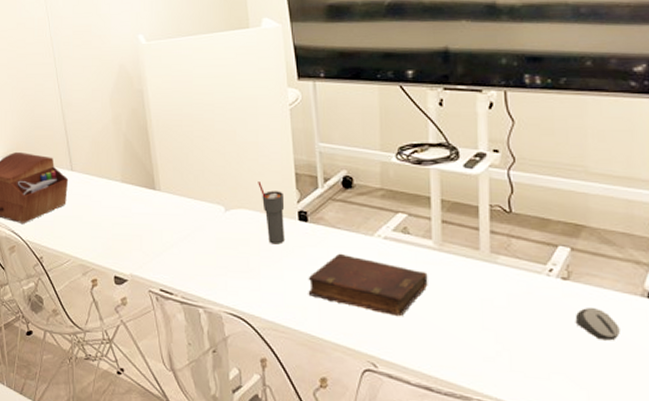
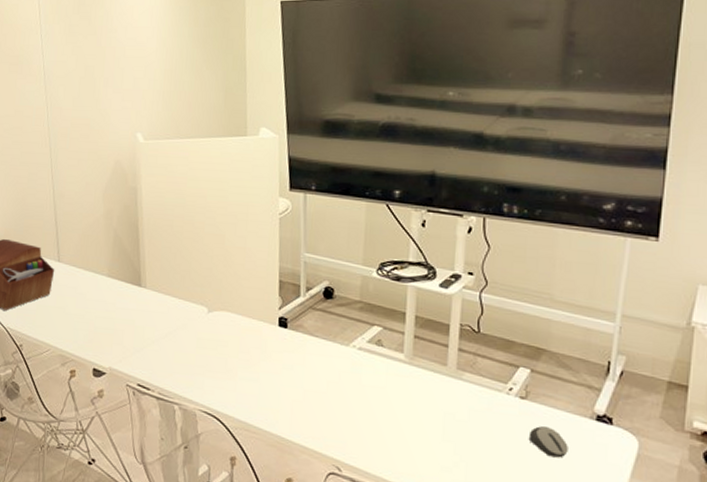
cup: present [258,182,285,244] -> none [242,286,267,348]
diary: present [308,253,428,317] -> none [282,360,397,425]

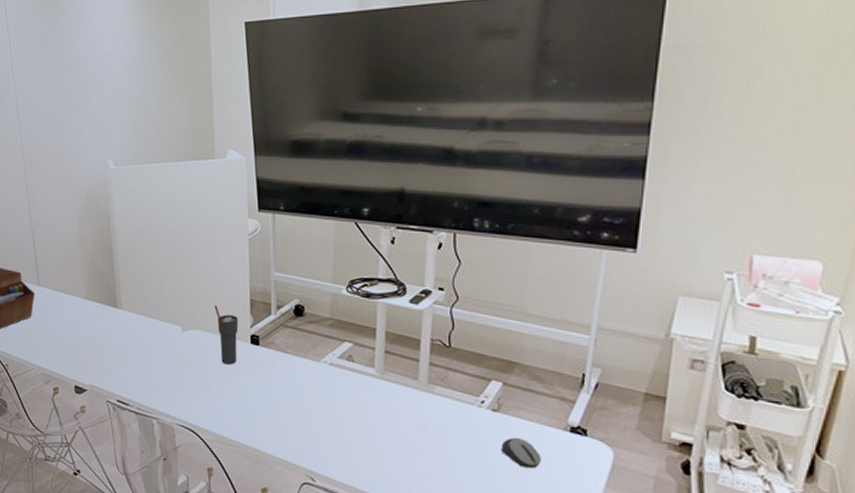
cup: none [242,286,267,348] -> present [214,305,239,365]

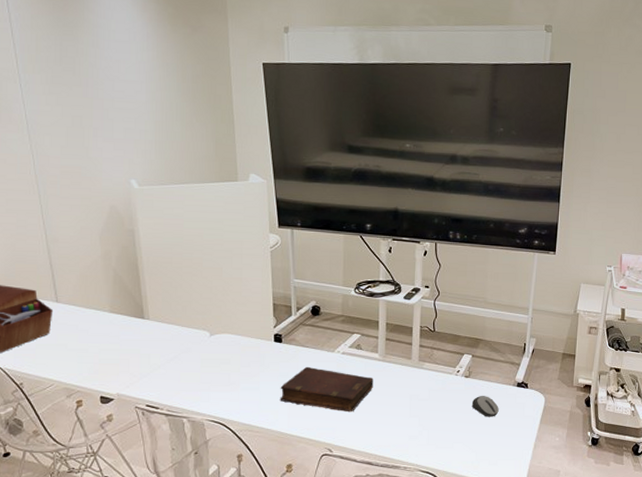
cup: present [214,305,239,365] -> none [240,311,263,362]
diary: none [255,376,368,437] -> present [280,366,374,412]

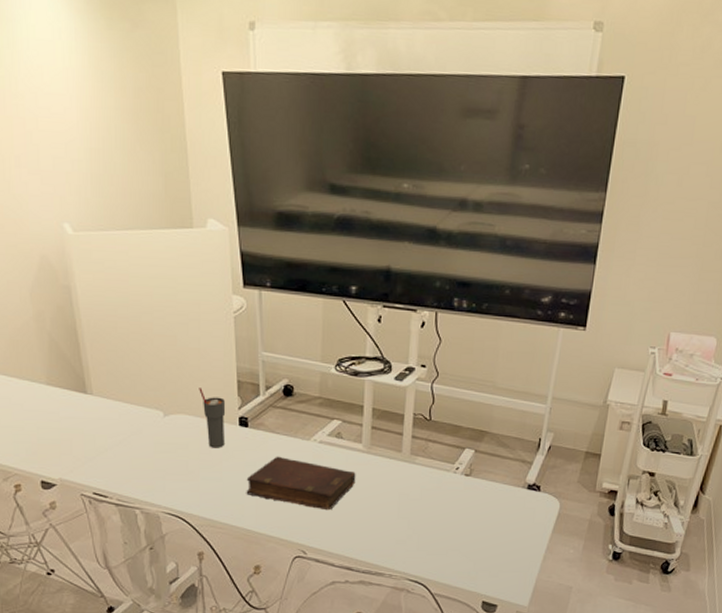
cup: none [240,311,263,362] -> present [199,388,226,448]
computer mouse: present [471,396,499,417] -> none [471,498,504,523]

